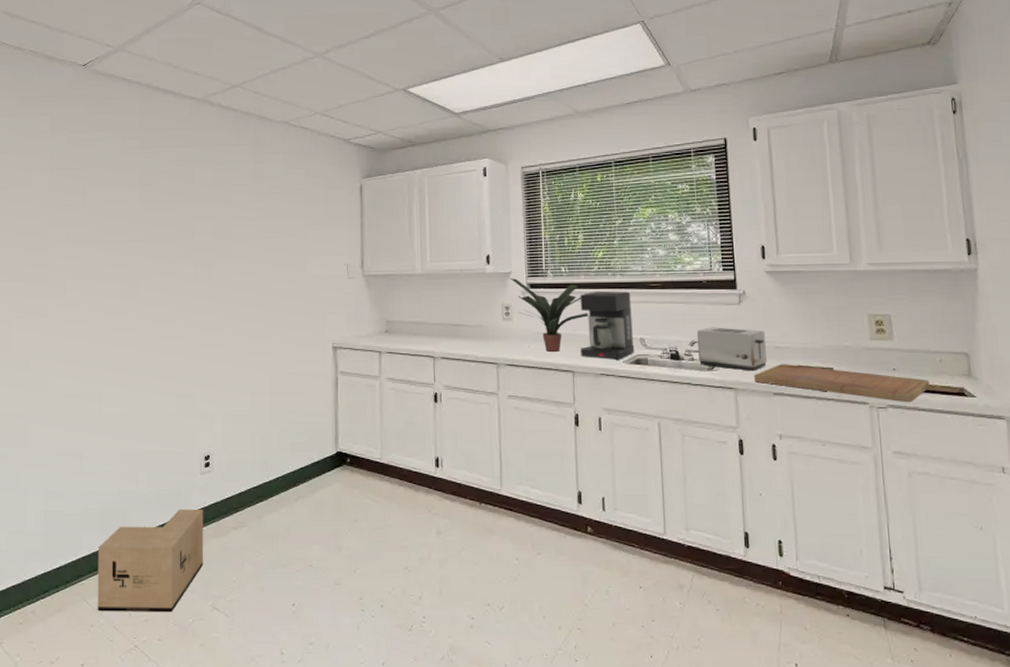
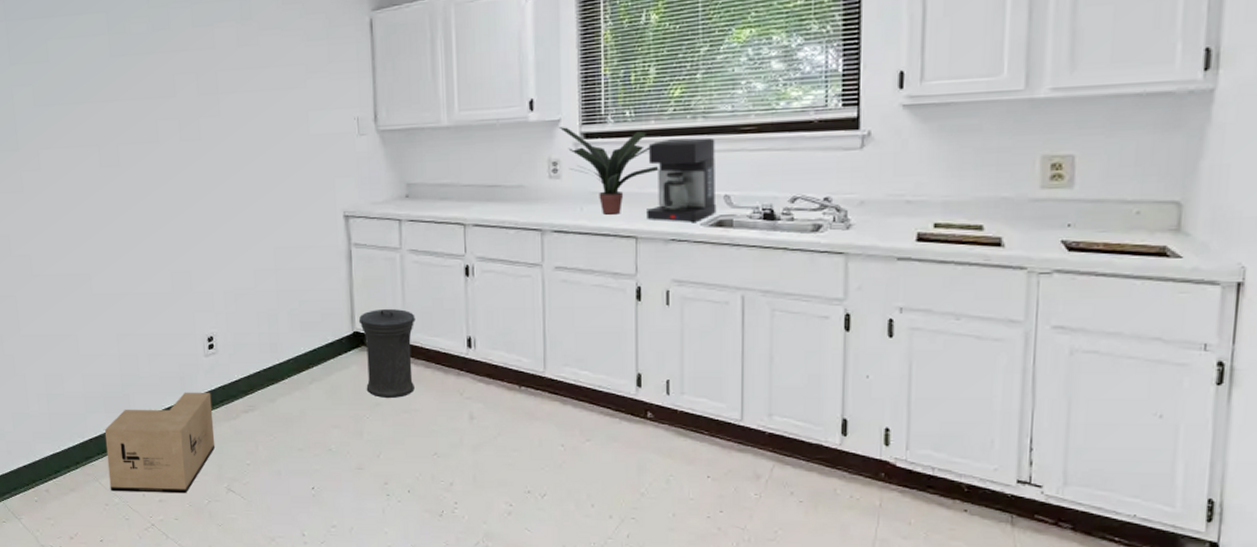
trash can: none [341,430,391,514] -> present [358,308,416,398]
toaster: present [696,327,768,371] -> none [799,178,894,232]
cutting board: present [754,364,931,403] -> none [873,222,1119,267]

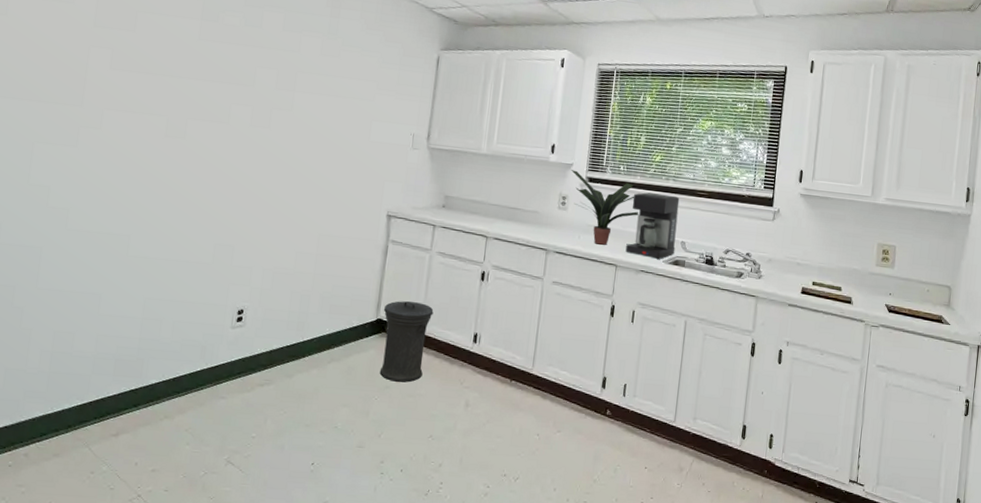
cardboard box: present [104,392,216,494] -> none [100,361,230,464]

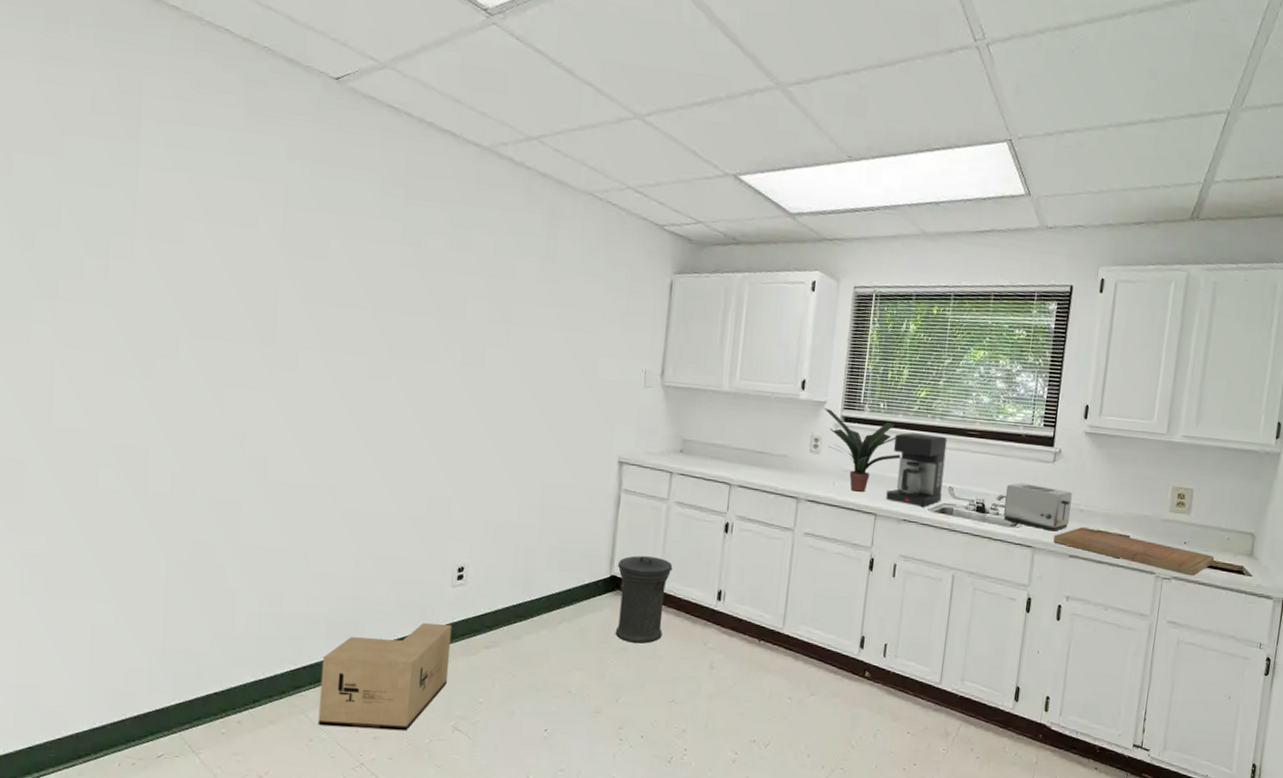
cardboard box: none [100,361,230,464] -> present [318,622,452,731]
toaster: none [730,238,790,283] -> present [1003,483,1072,532]
cutting board: none [774,279,917,325] -> present [1053,527,1215,577]

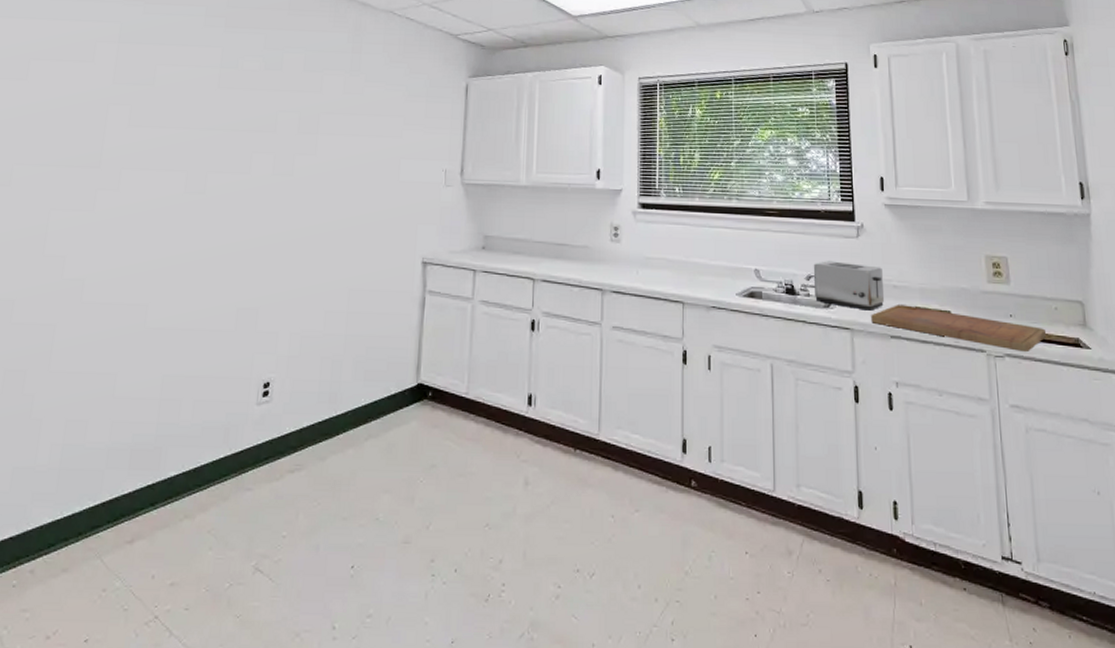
cardboard box: present [318,622,452,731] -> none [113,446,257,575]
trash can: present [615,555,673,644] -> none [423,360,480,459]
potted plant: present [823,408,901,492] -> none [620,196,702,280]
coffee maker: present [886,432,948,507] -> none [692,216,749,292]

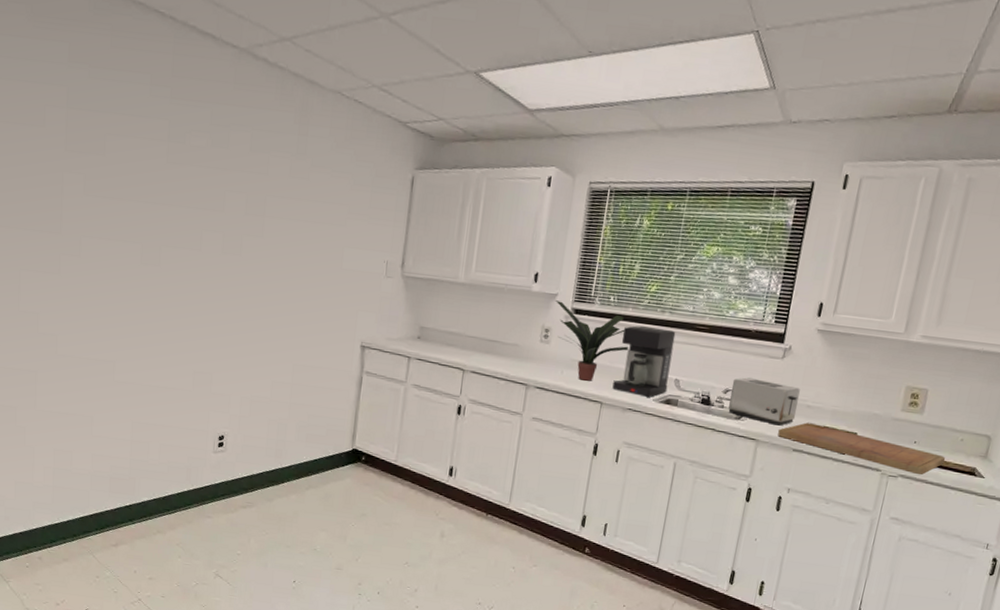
potted plant: none [620,196,702,280] -> present [555,300,629,381]
coffee maker: none [692,216,749,292] -> present [612,325,676,397]

